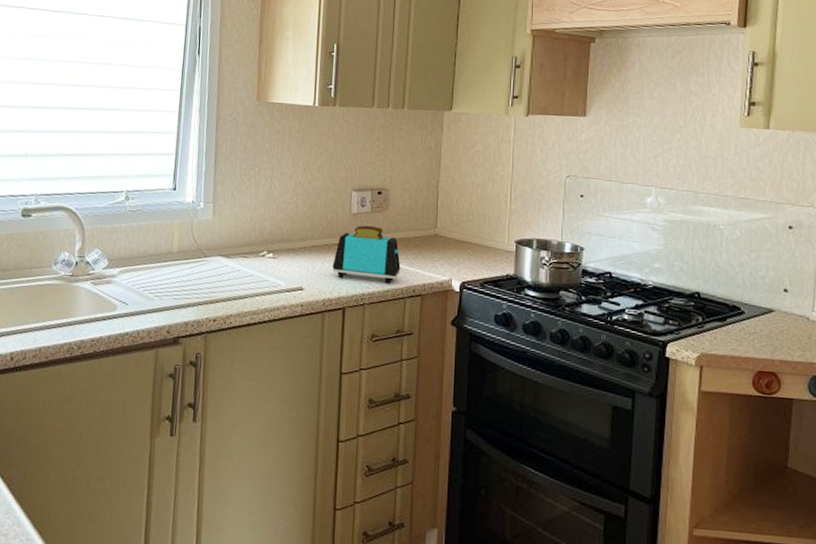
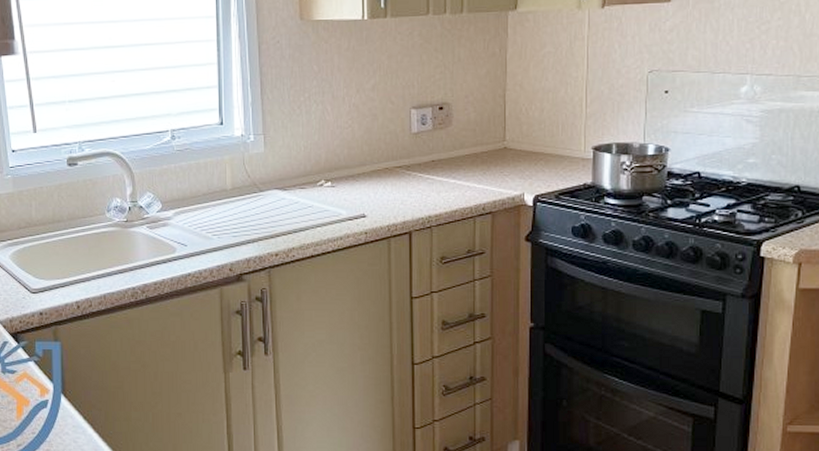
toaster: present [332,225,401,284] -> none [395,144,468,204]

